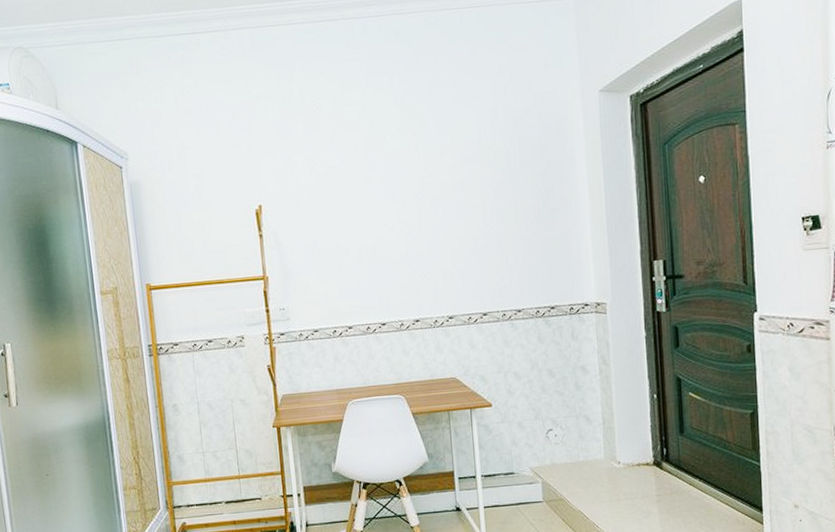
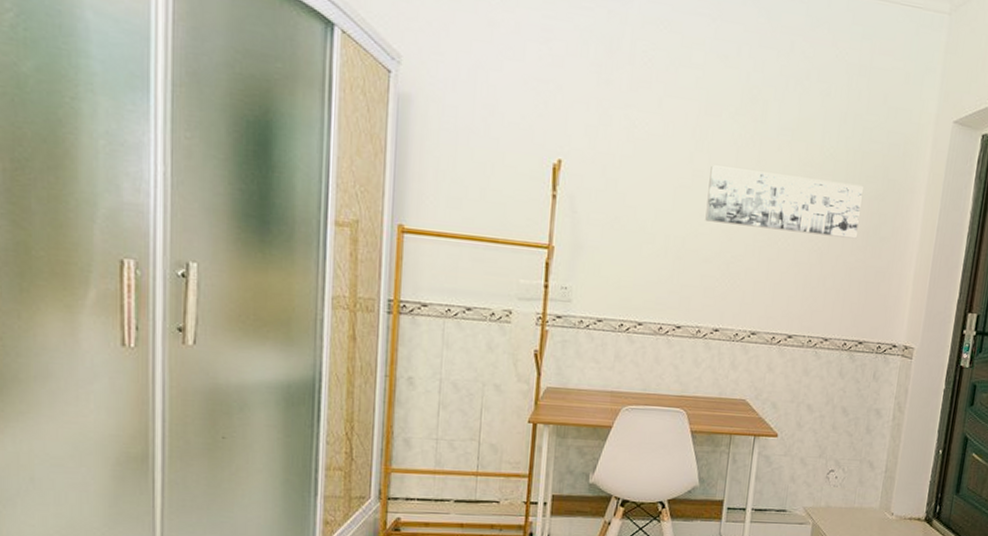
wall art: none [385,167,529,229] -> present [705,165,863,239]

